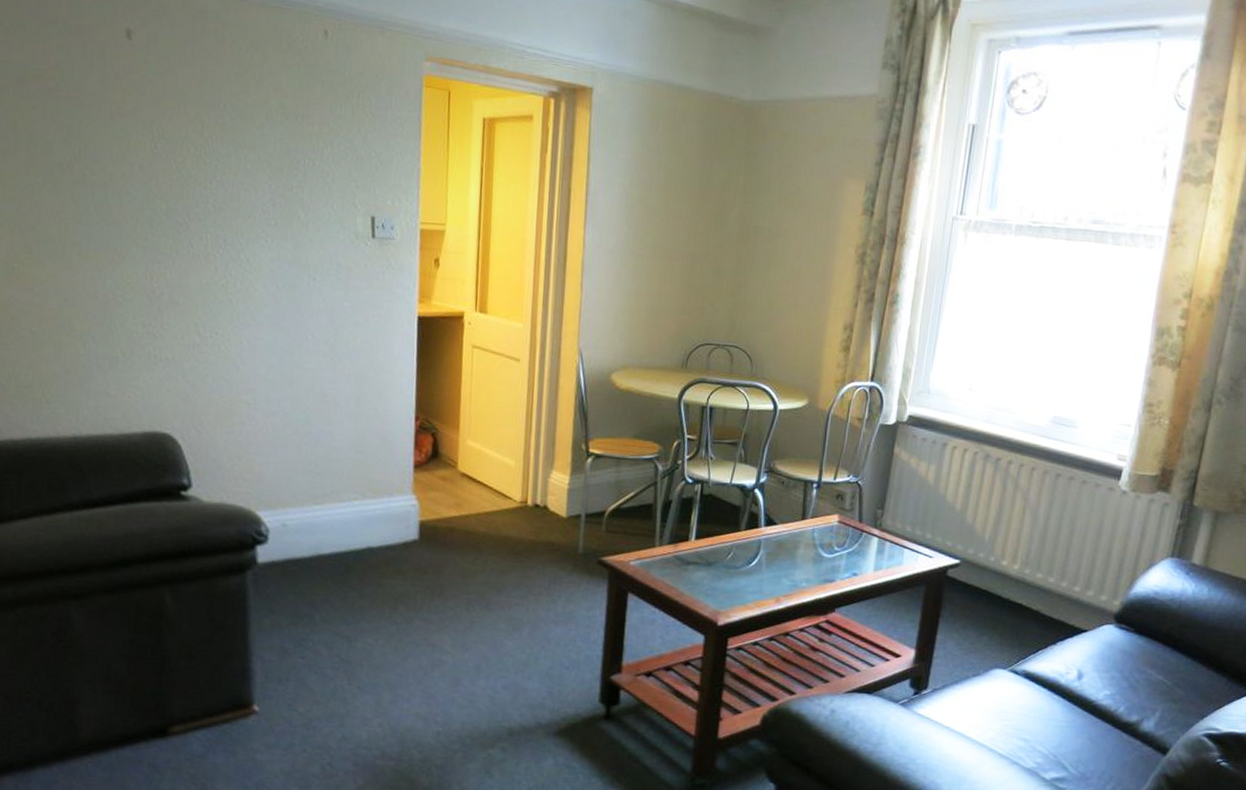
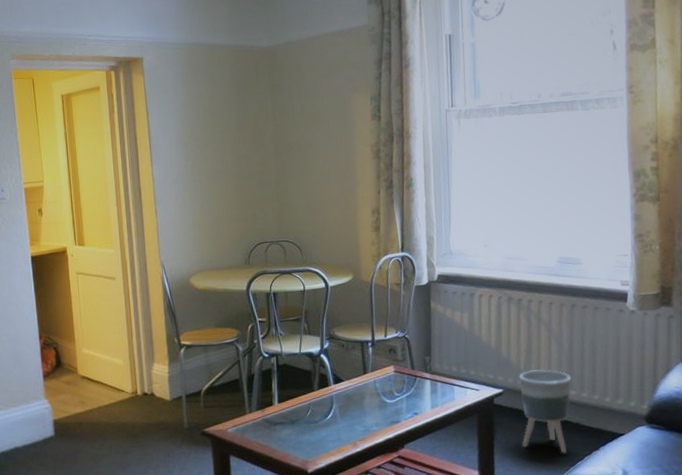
planter: none [970,543,1041,644] -> present [519,369,572,454]

